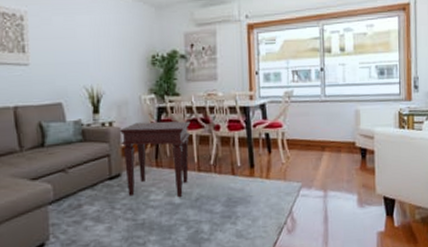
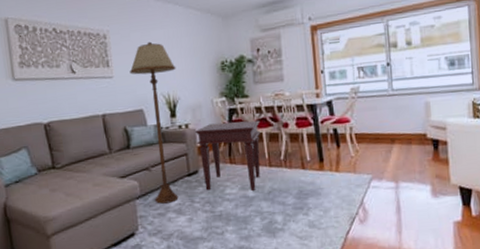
floor lamp: none [48,27,102,210] -> present [129,41,179,204]

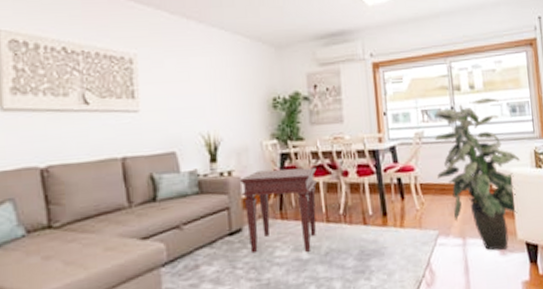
floor lamp: present [129,41,179,204] -> none [160,70,219,272]
indoor plant: none [369,53,457,194] -> present [434,98,520,251]

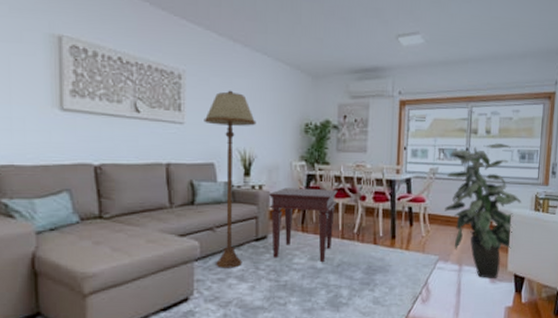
floor lamp: none [160,70,219,272] -> present [204,90,256,268]

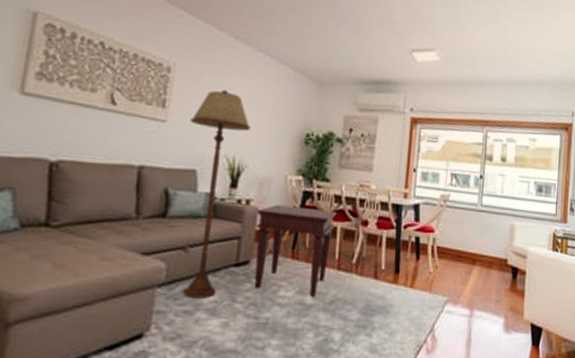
indoor plant: present [445,143,521,278] -> none [455,172,538,327]

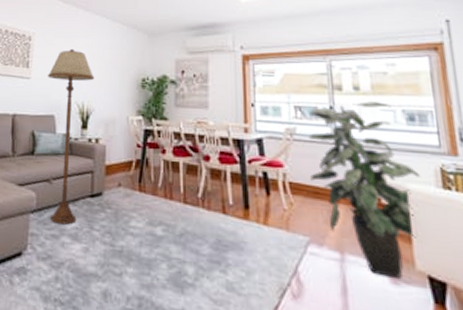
side table: present [254,204,337,297] -> none [104,142,178,229]
indoor plant: none [455,172,538,327] -> present [308,101,420,278]

